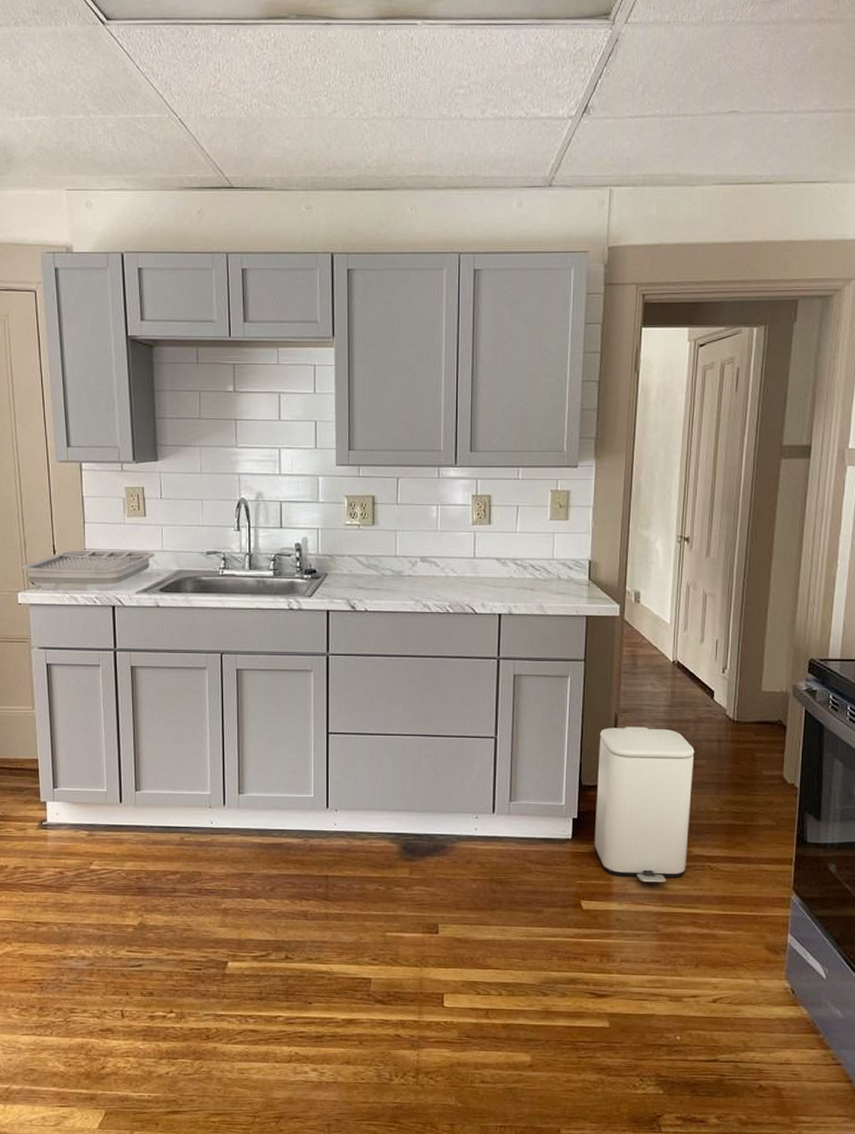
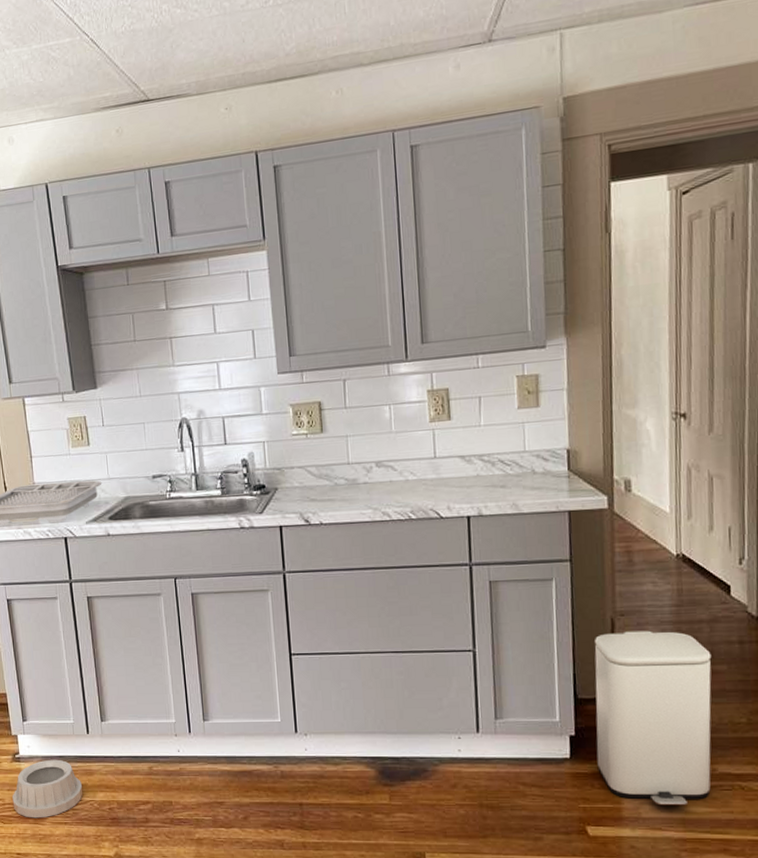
pet bowl: none [35,827,111,887] -> present [12,759,83,818]

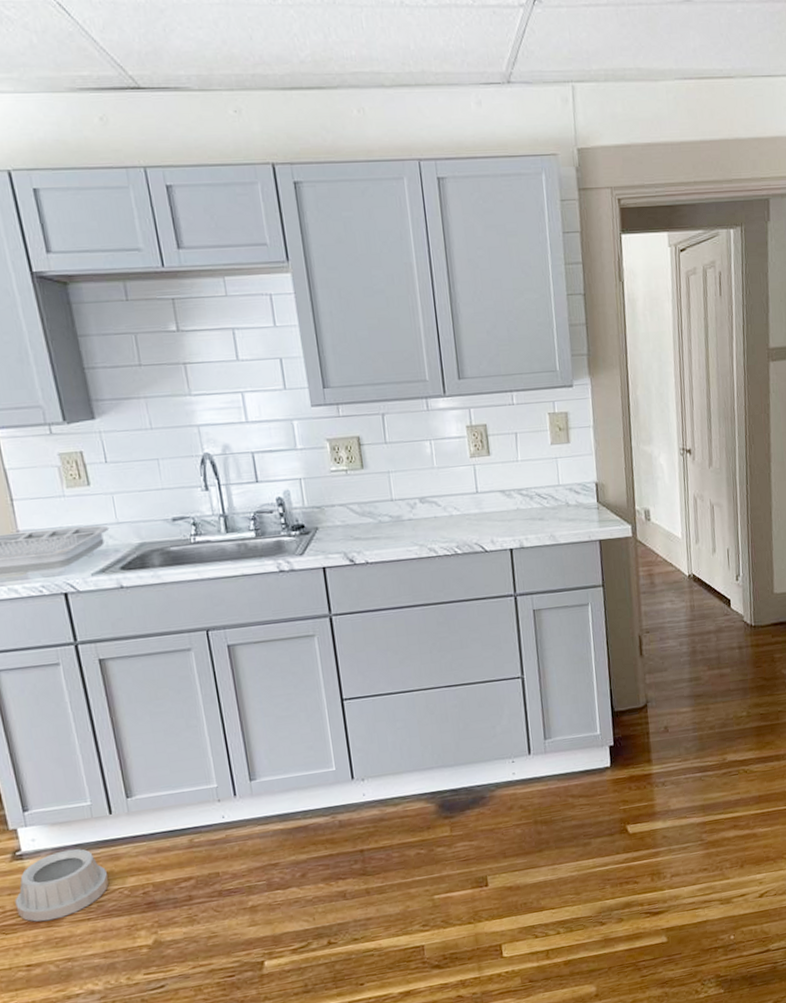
pedal bin: present [594,630,712,806] -> none [626,643,722,797]

